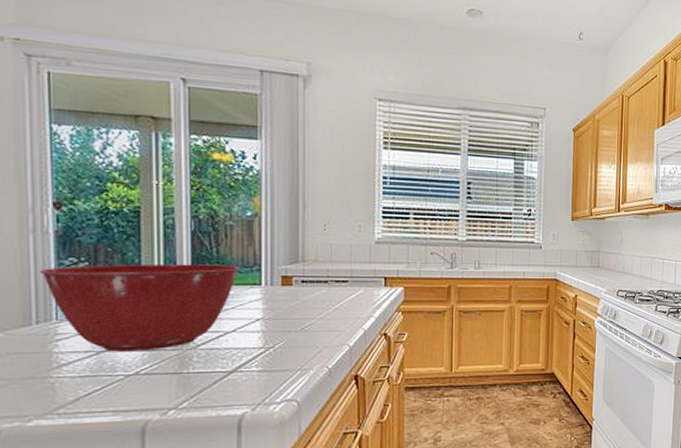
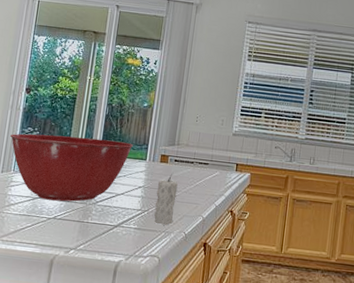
candle: none [282,297,310,362] -> present [153,173,178,226]

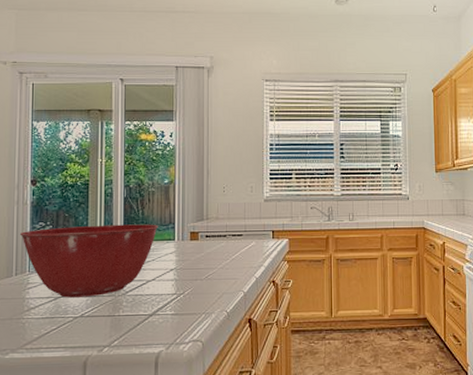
candle: present [153,173,178,226] -> none [190,250,212,307]

